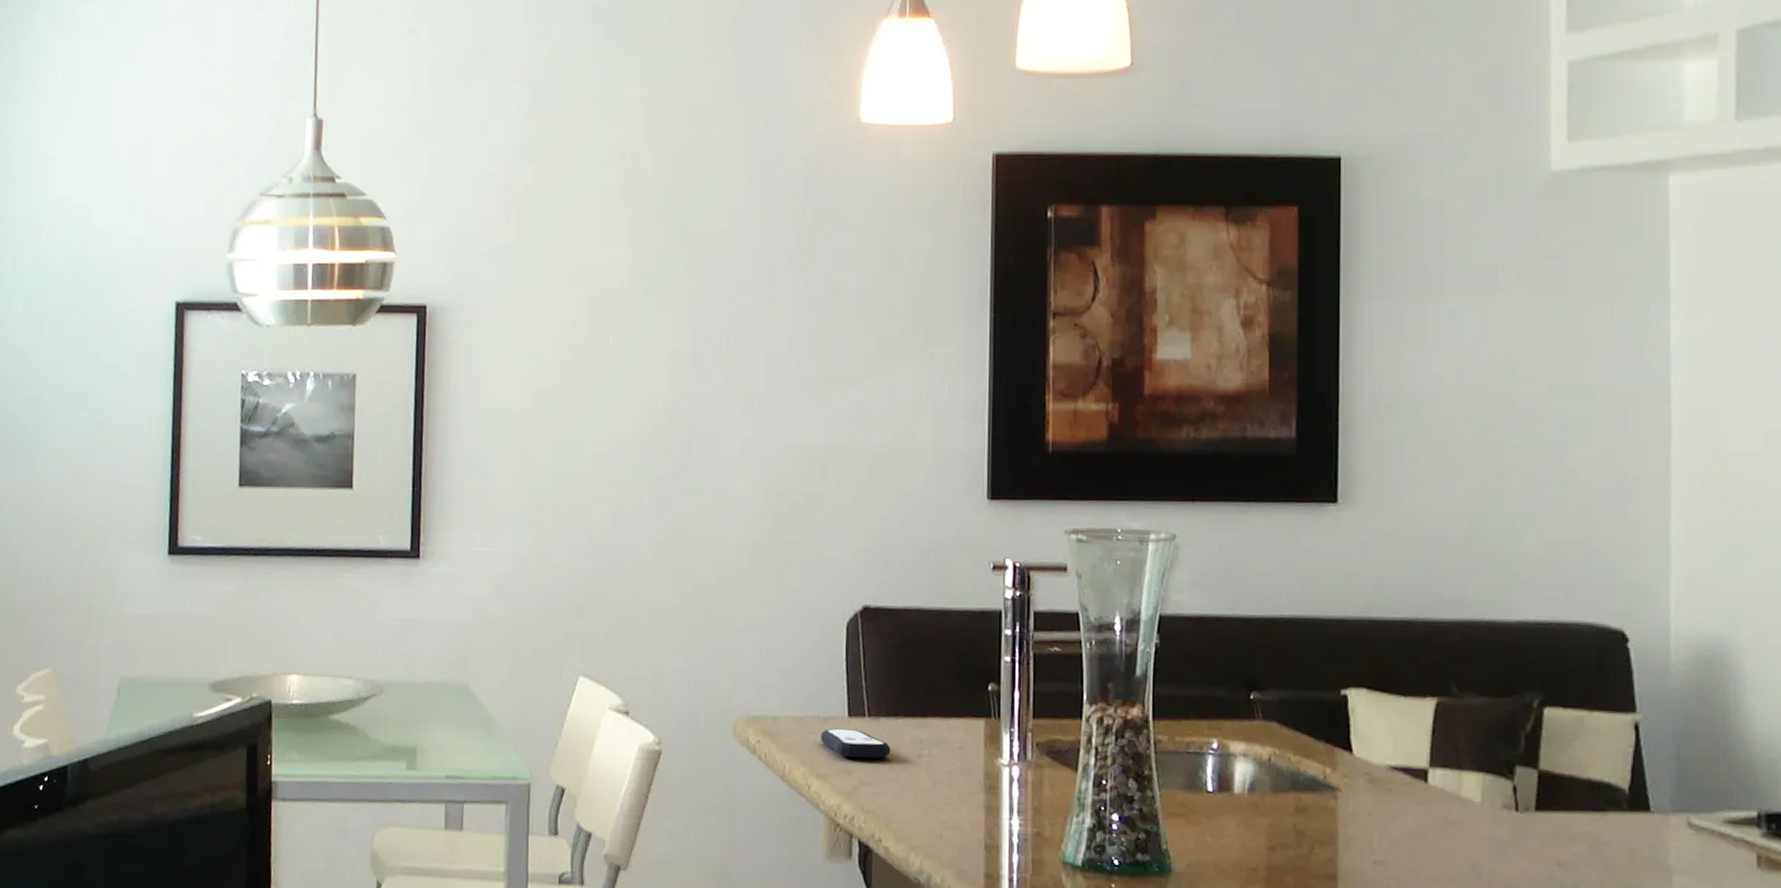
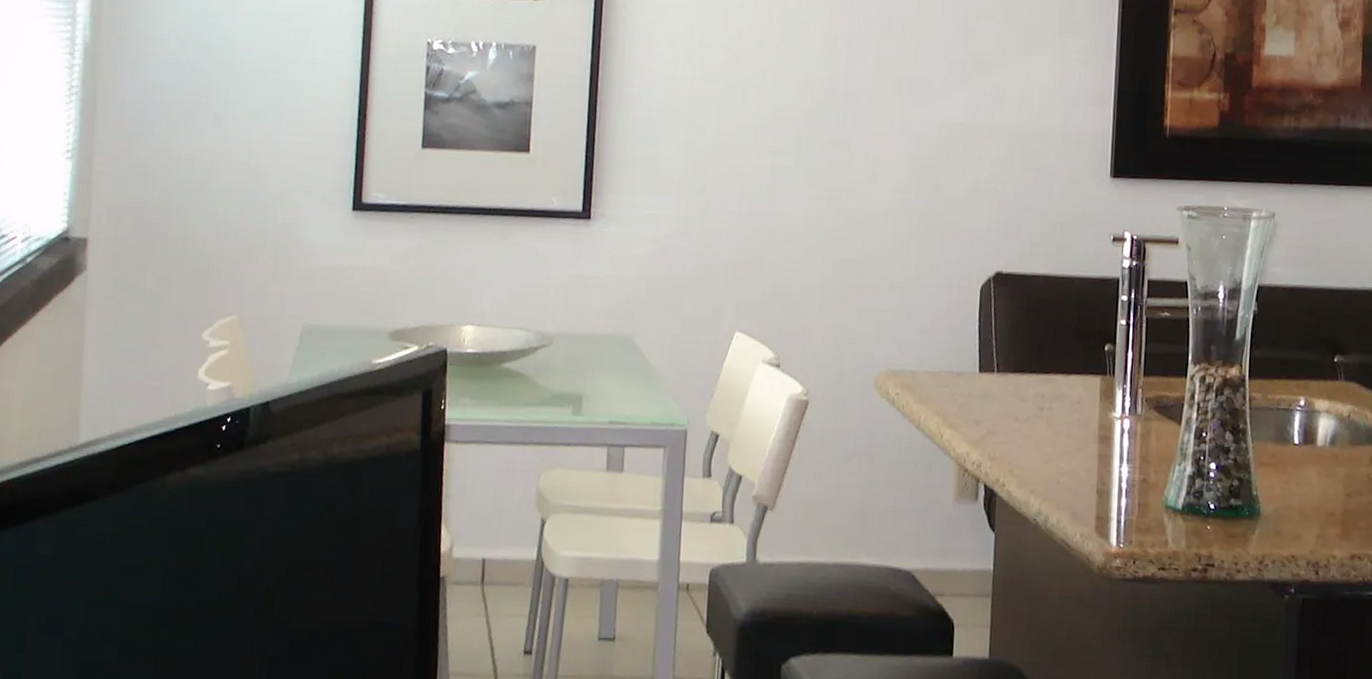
remote control: present [821,728,891,759] -> none [953,383,1017,411]

